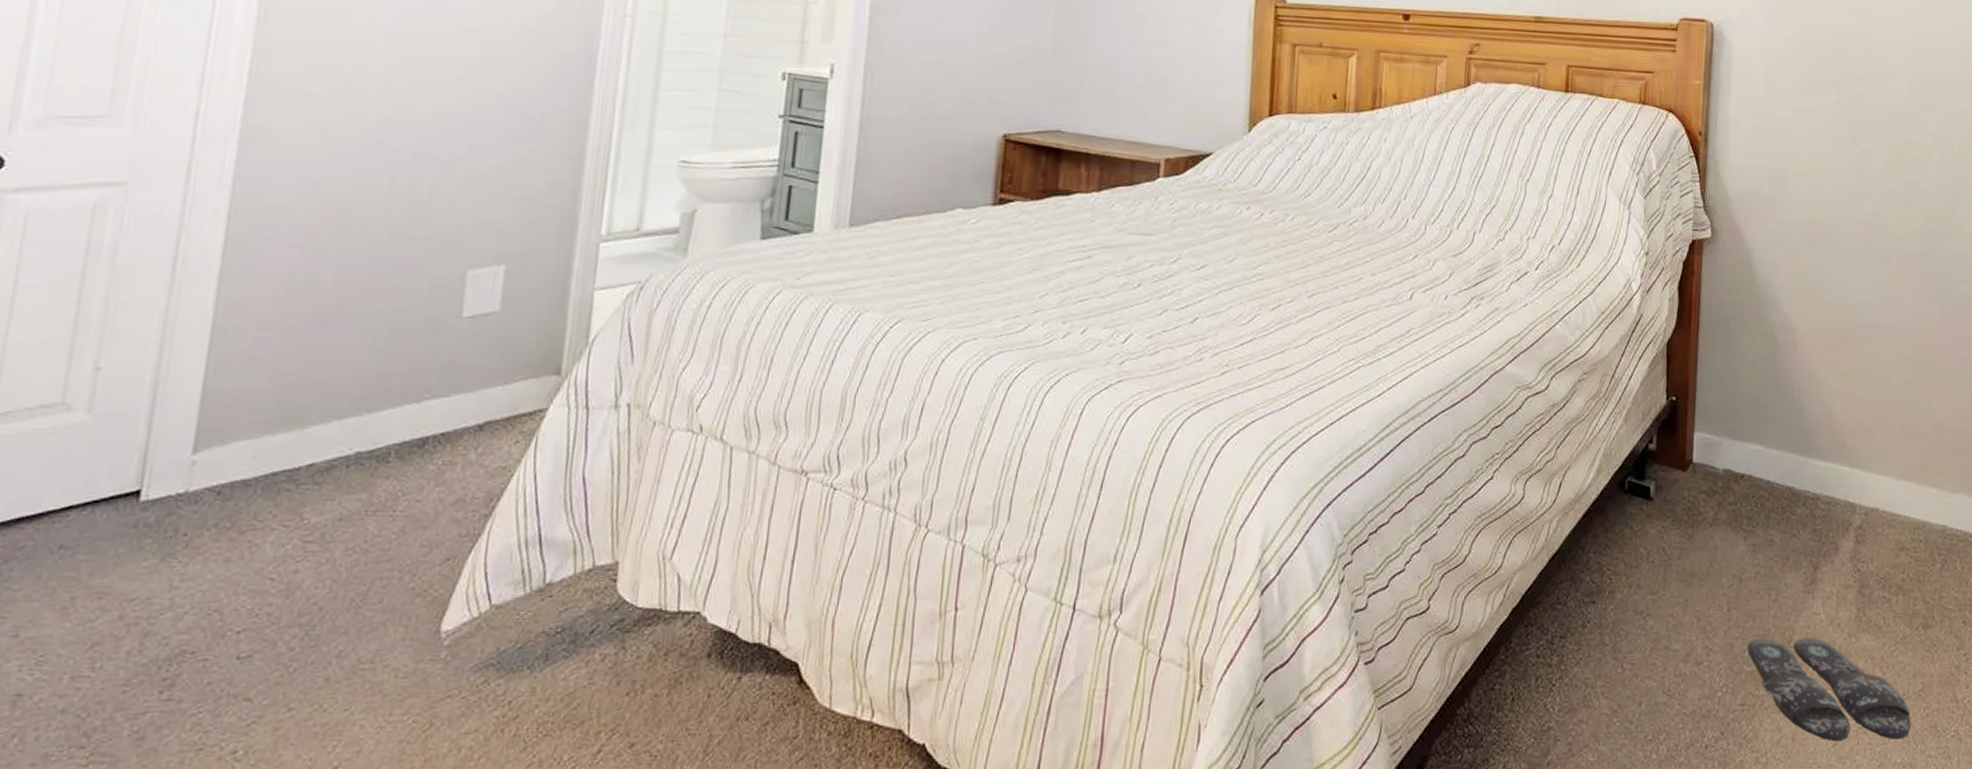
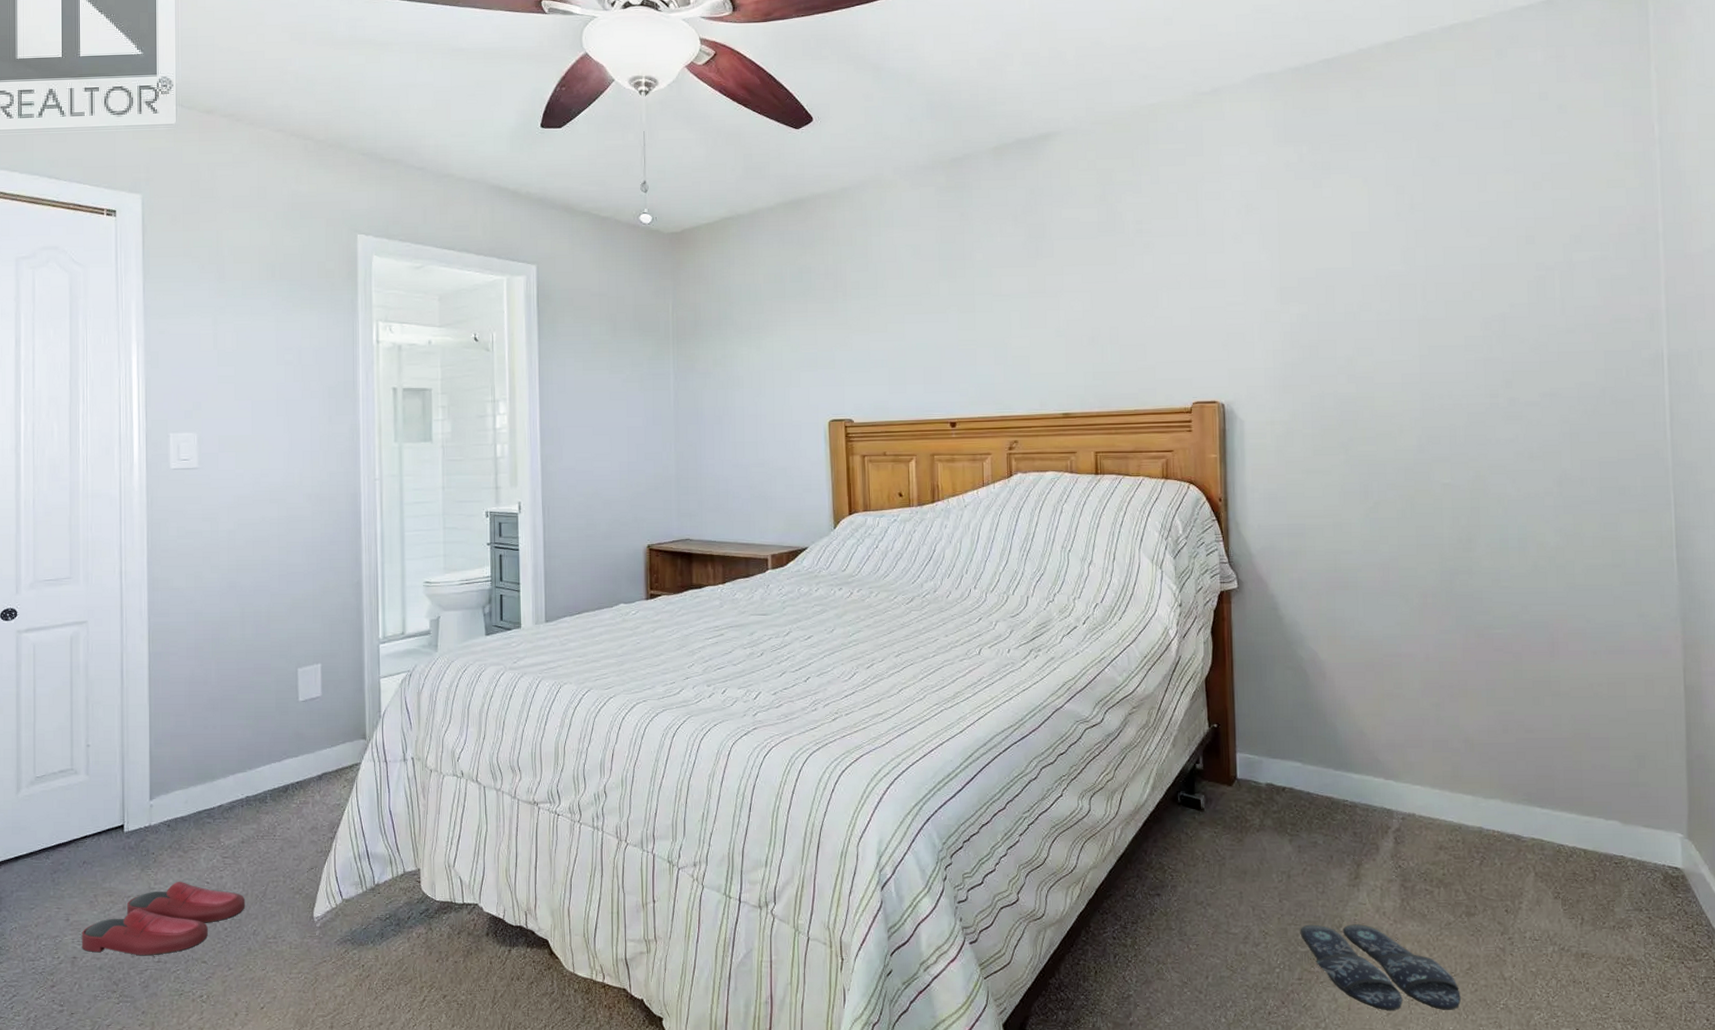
slippers: none [34,576,332,690] -> present [81,881,246,955]

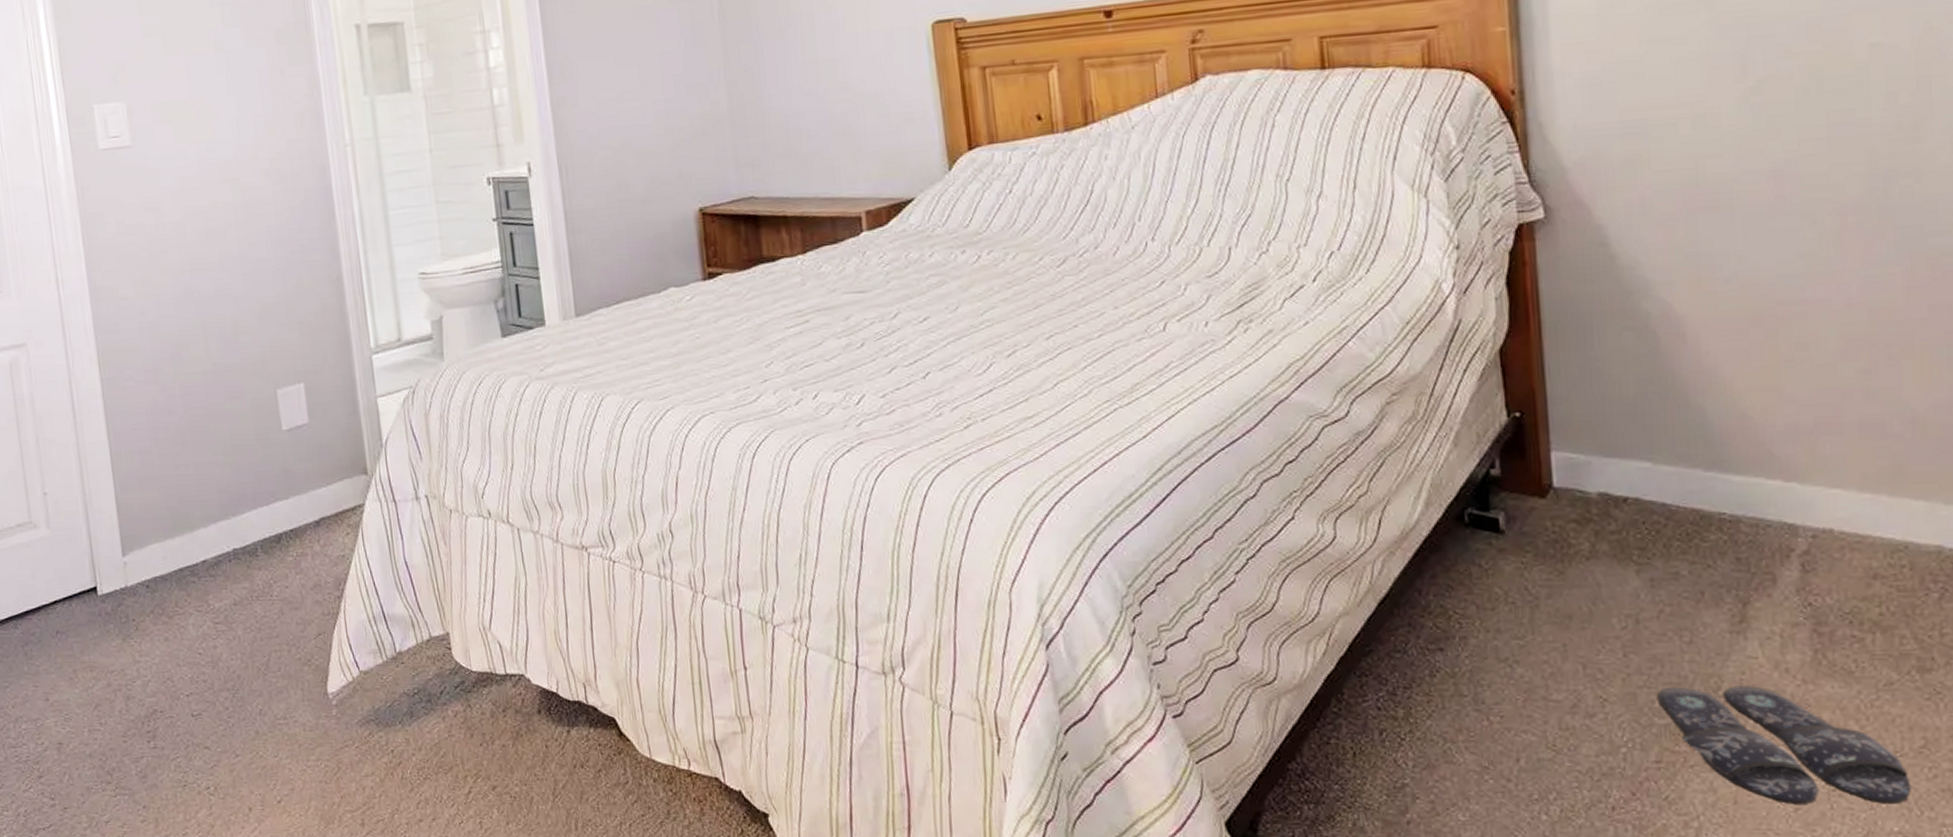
slippers: present [81,881,246,955] -> none [64,652,247,740]

